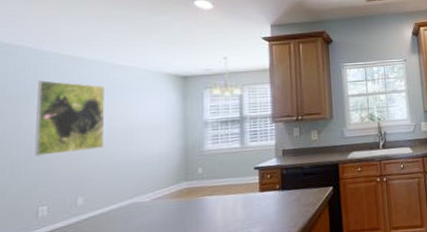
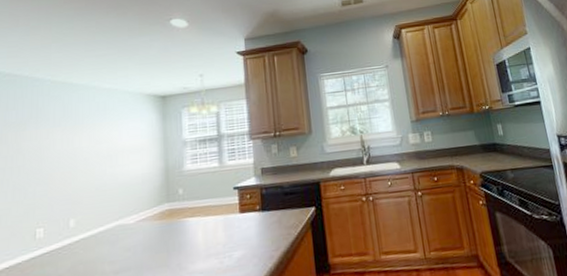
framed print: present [34,80,105,156] -> none [32,106,92,180]

